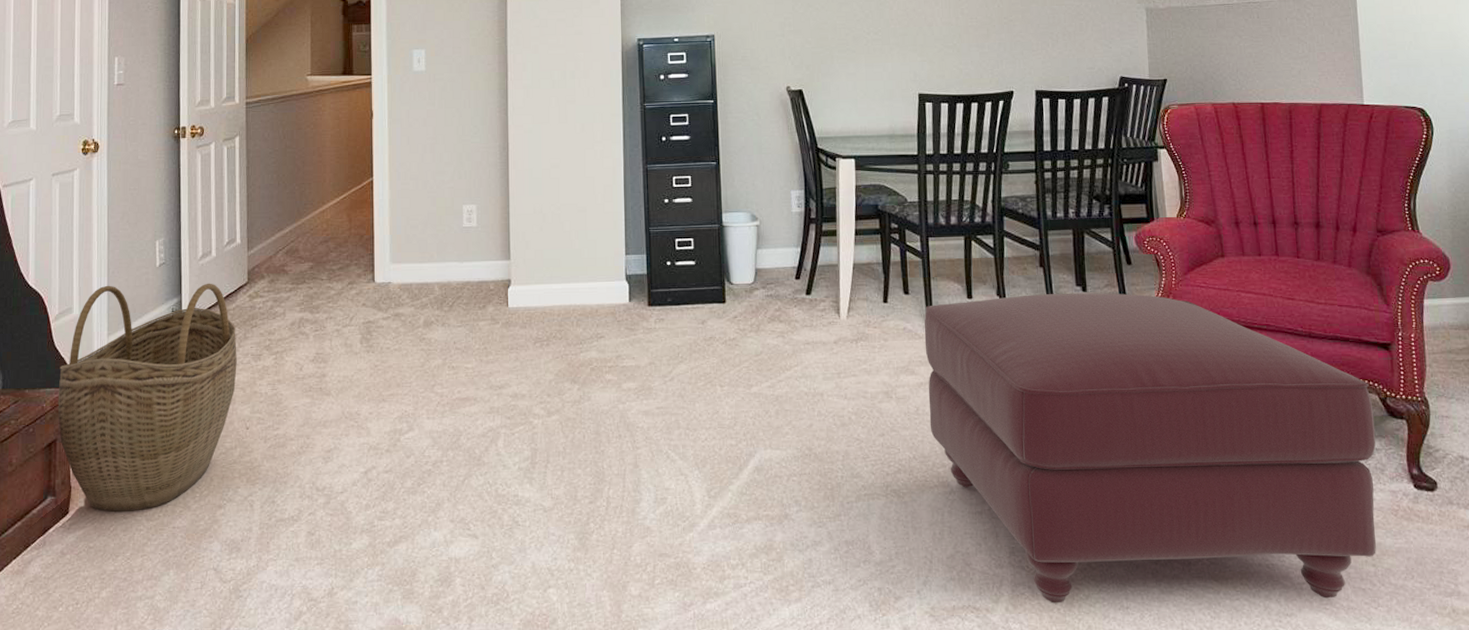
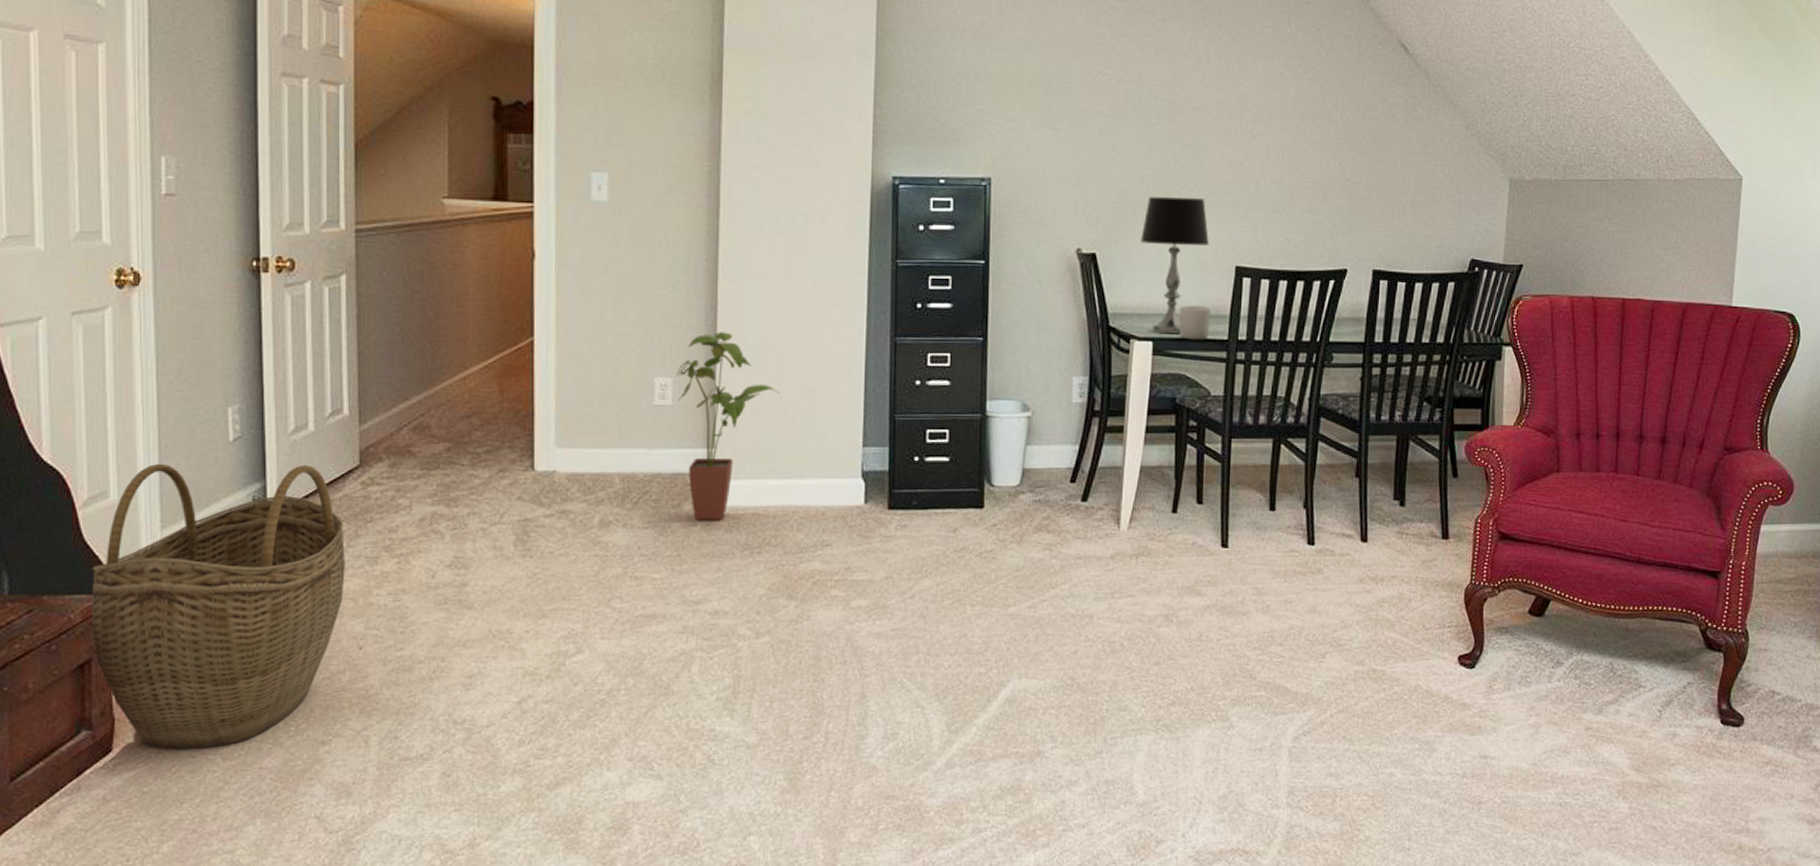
house plant: none [479,167,559,319] -> present [676,332,780,520]
table lamp: none [838,41,895,152] -> present [1140,197,1210,334]
mug: none [874,127,902,156] -> present [1179,305,1211,340]
ottoman: present [924,292,1376,604] -> none [1213,507,1692,846]

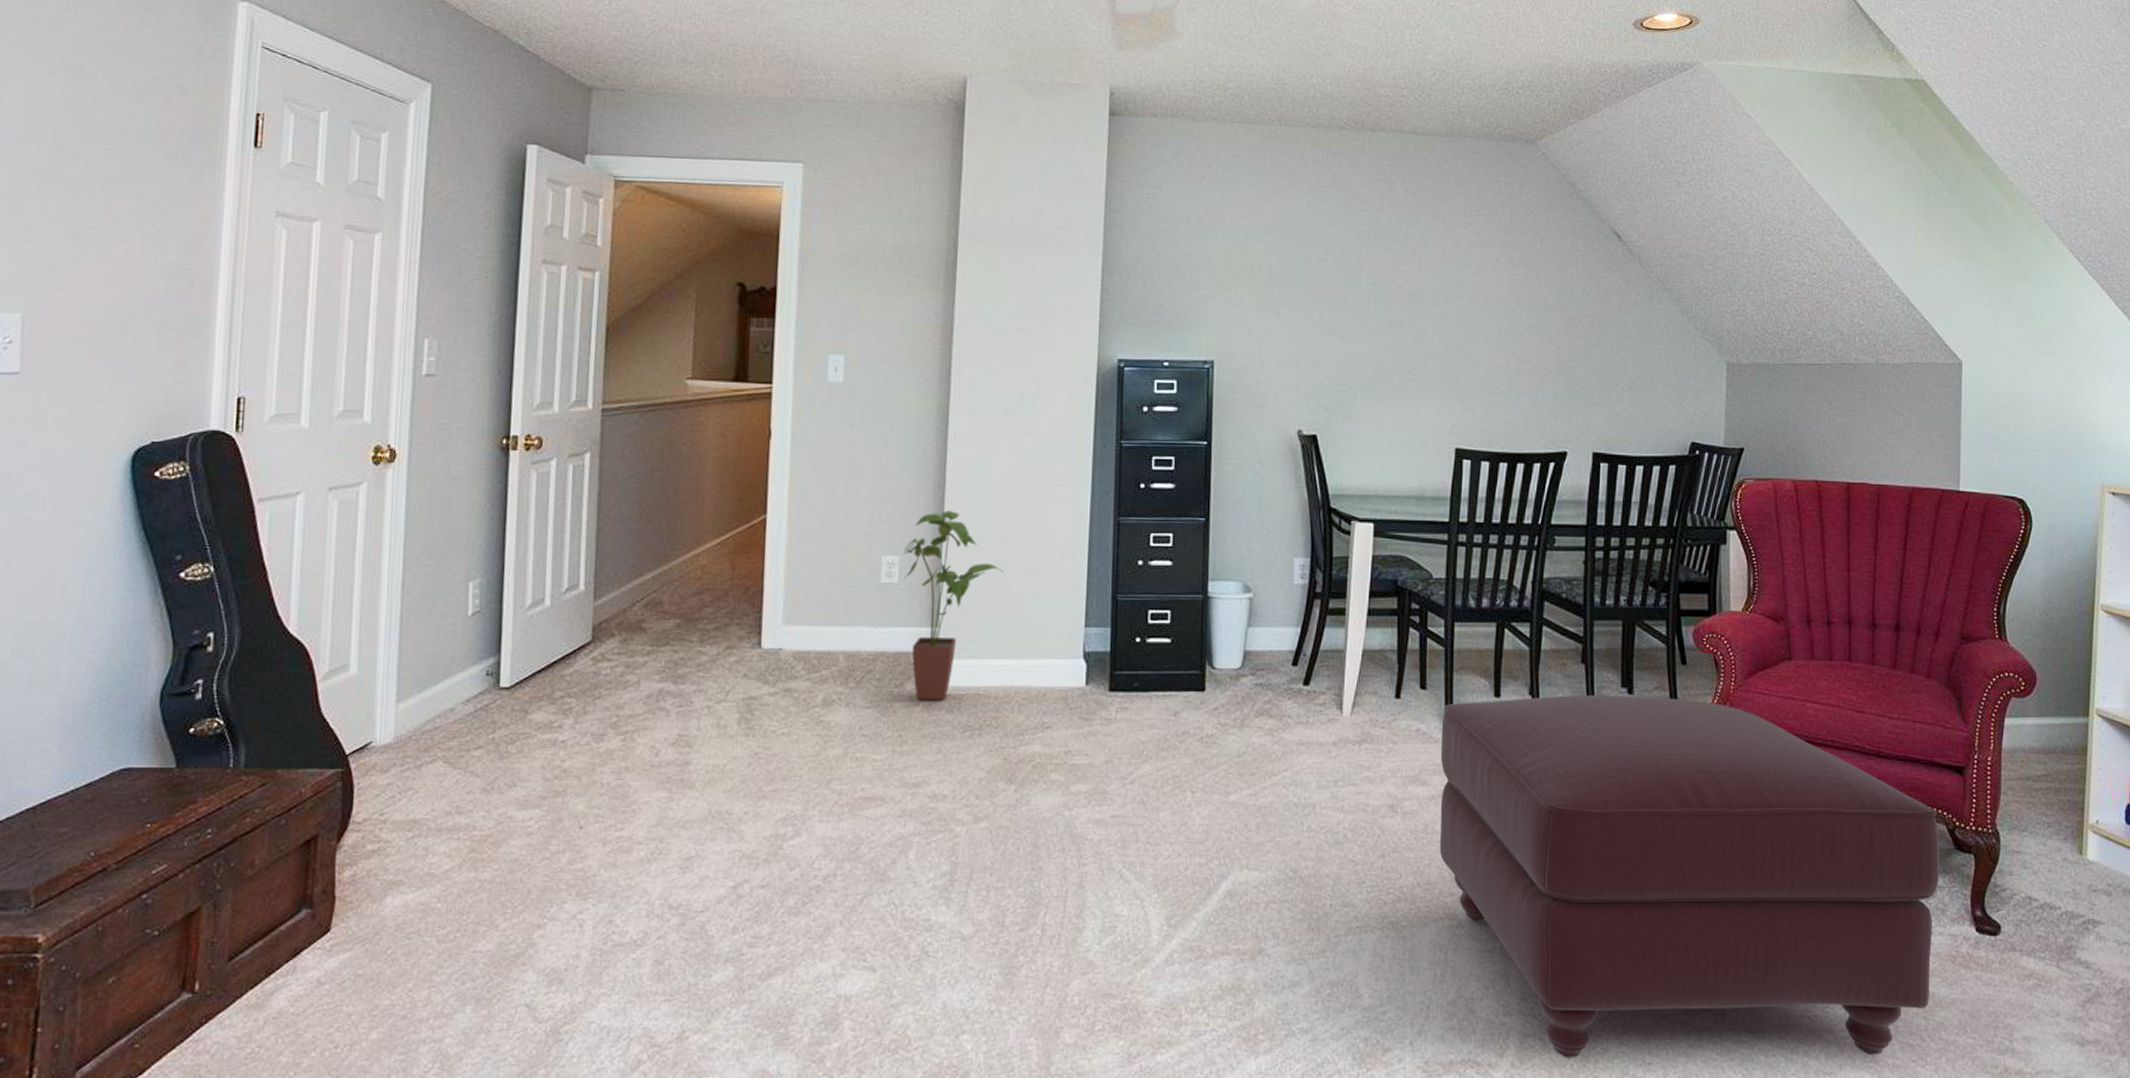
woven basket: present [91,463,345,749] -> none [321,637,573,930]
table lamp: present [1140,197,1210,334] -> none [1361,380,1429,516]
mug: present [1179,305,1211,340] -> none [1399,486,1432,522]
ottoman: none [1213,507,1692,846] -> present [1439,694,1940,1058]

